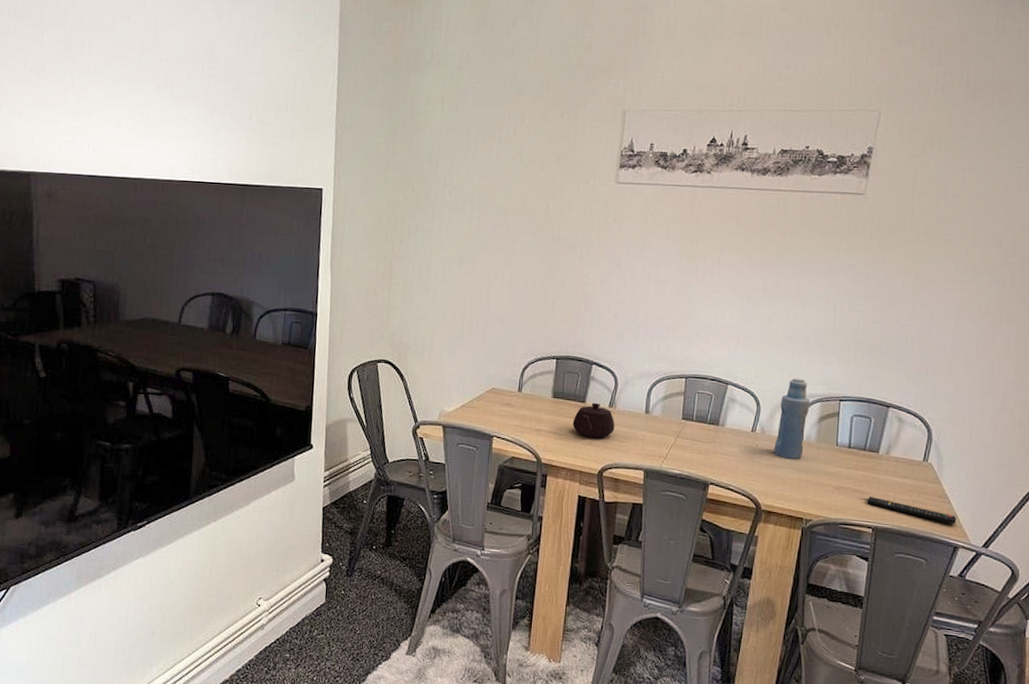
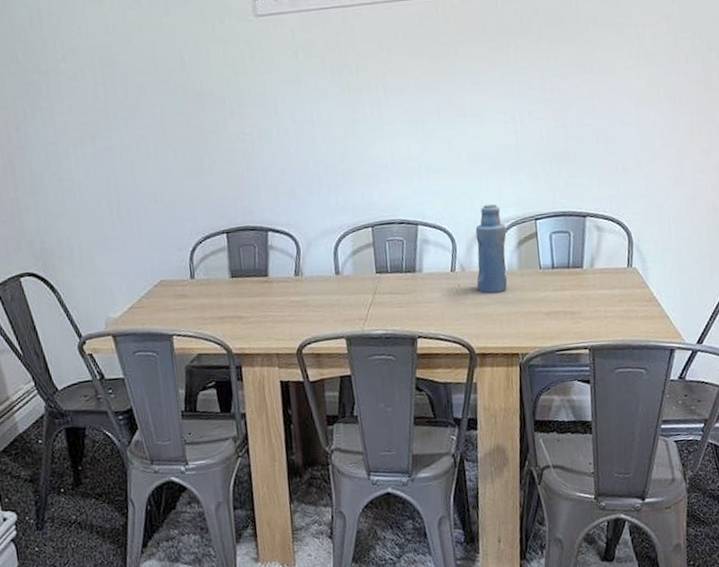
teapot: present [572,402,615,439] -> none [258,273,306,315]
remote control: present [867,497,957,524] -> none [579,315,669,327]

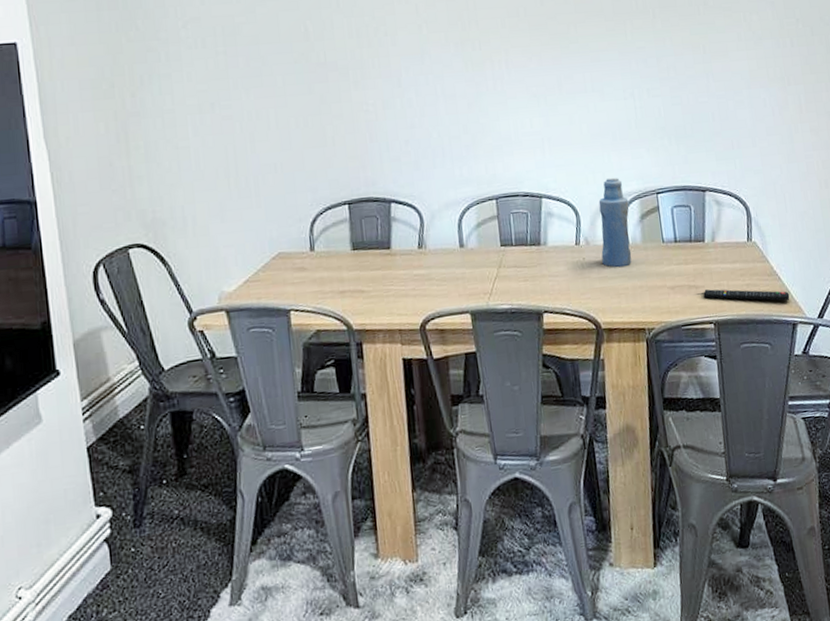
remote control: none [579,315,669,327] -> present [703,289,790,301]

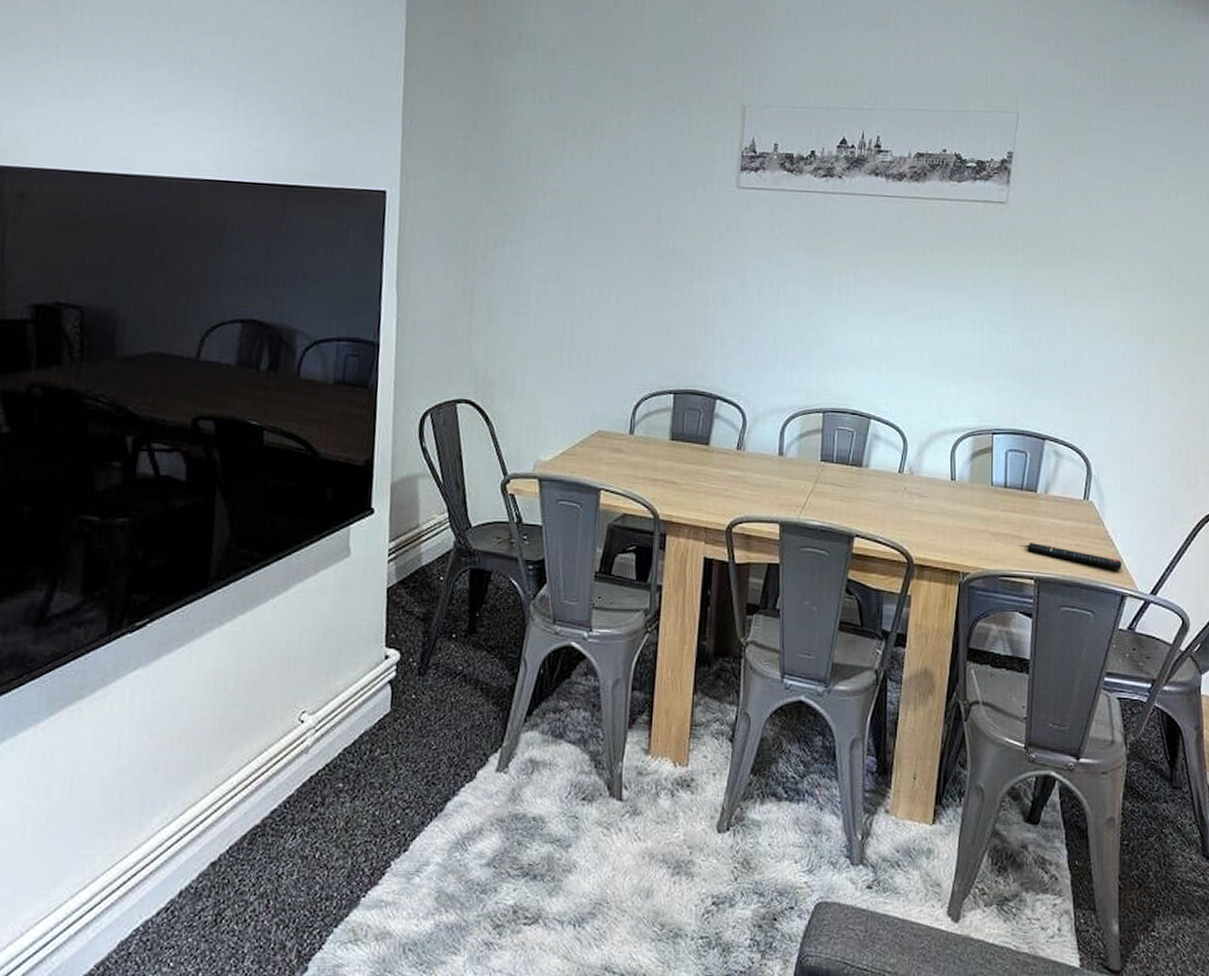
bottle: present [598,177,632,268] -> none [924,409,961,504]

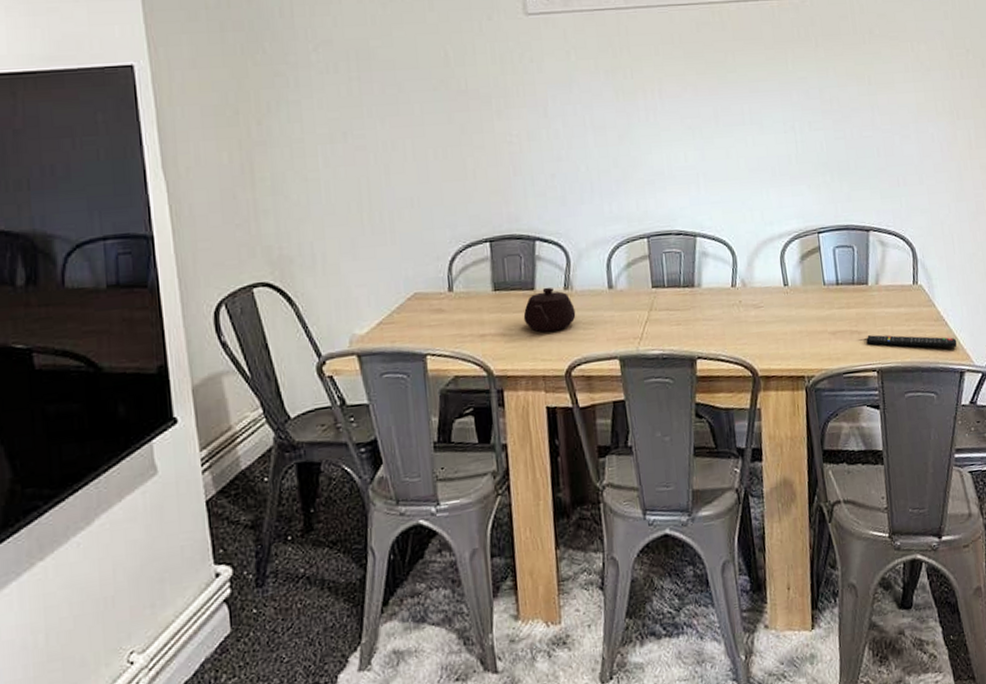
teapot: none [695,444,745,487] -> present [523,287,576,332]

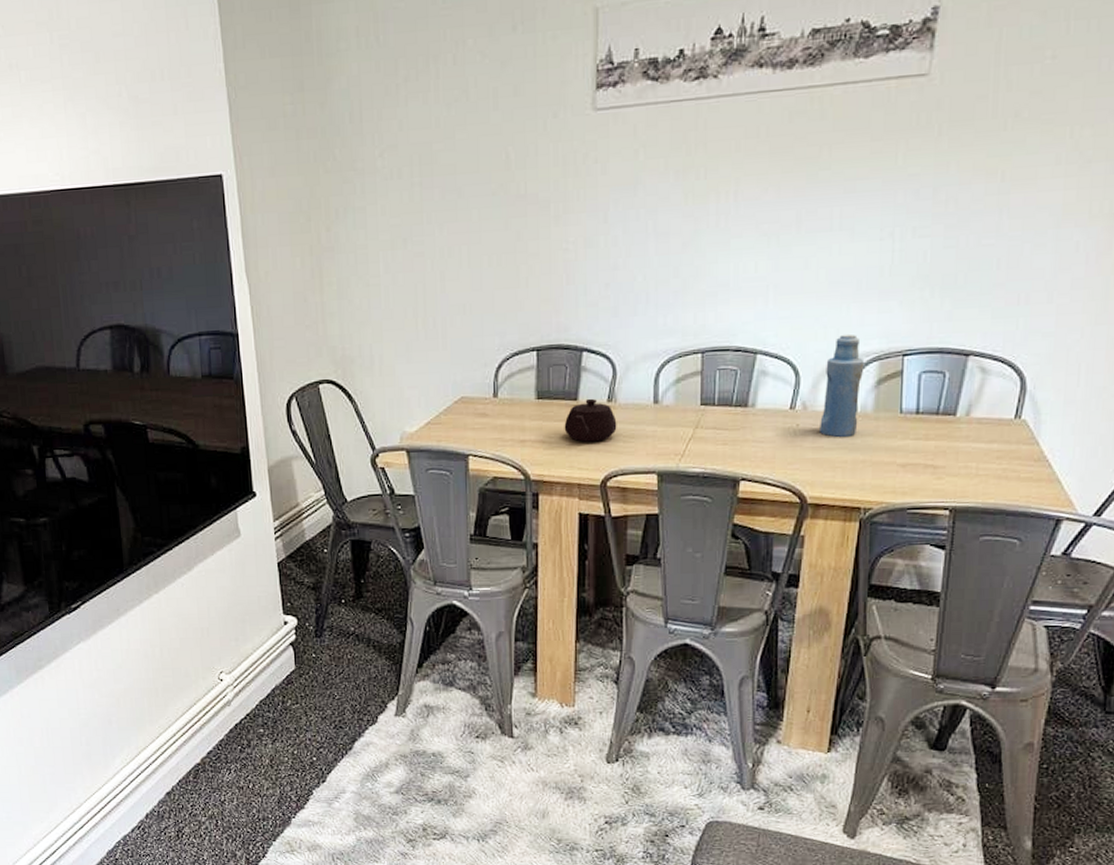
bottle: none [756,215,791,312] -> present [820,334,865,438]
remote control: present [866,335,957,348] -> none [942,471,1060,492]

